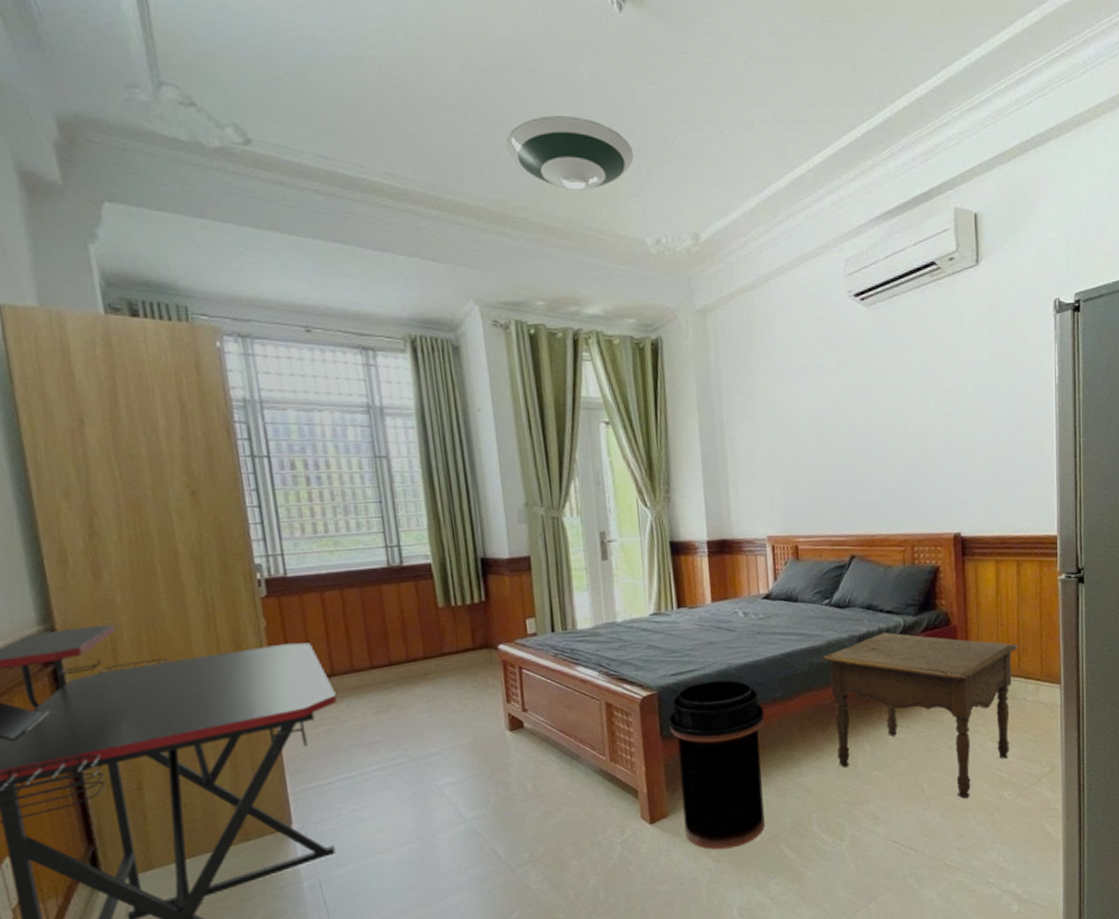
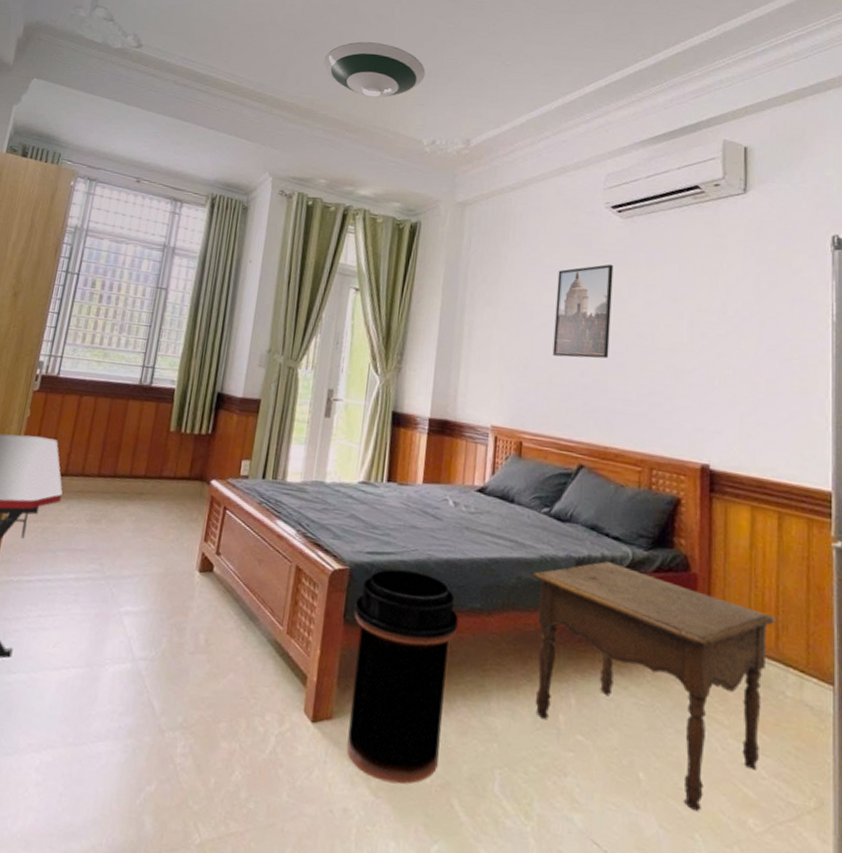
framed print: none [810,356,867,458] -> present [552,264,614,359]

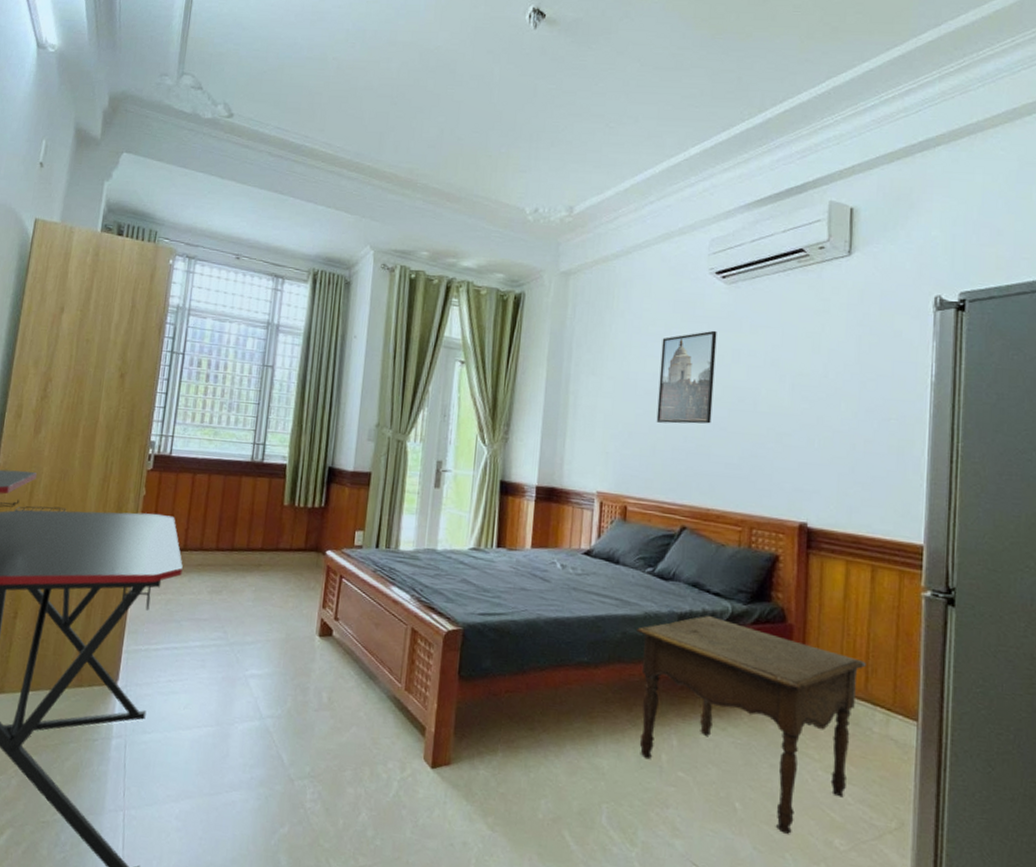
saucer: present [323,41,426,98] -> none [422,106,527,165]
trash can: present [346,569,458,785] -> none [464,628,567,820]

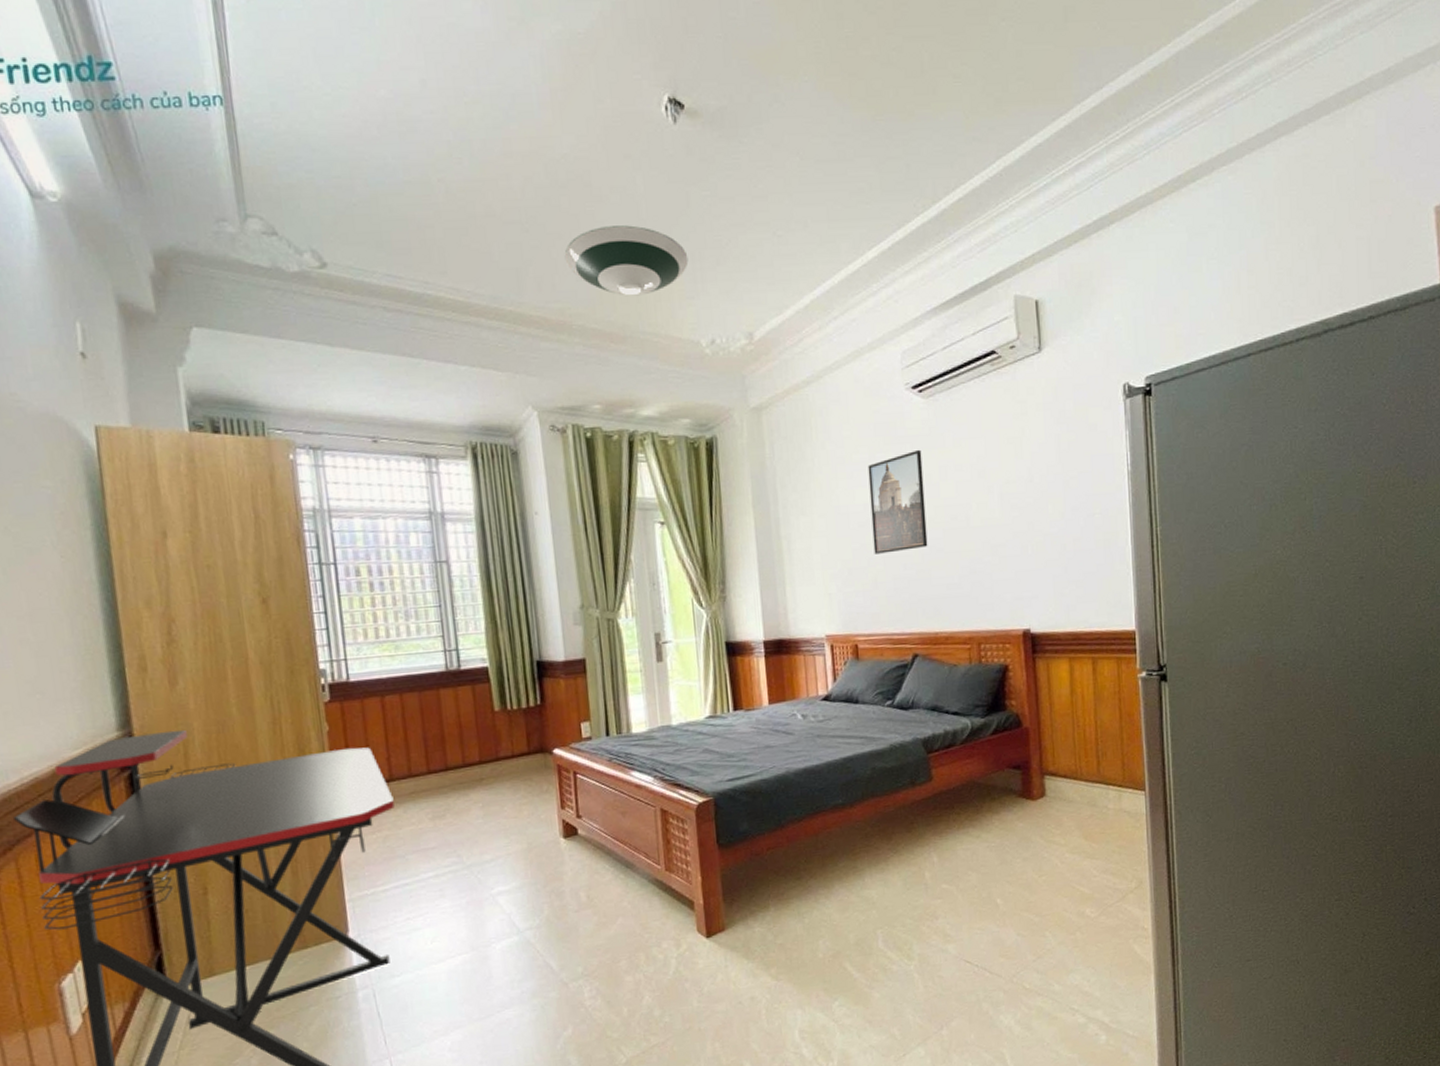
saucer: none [422,106,527,165] -> present [564,225,689,296]
side table: present [637,615,866,834] -> none [885,734,1097,915]

